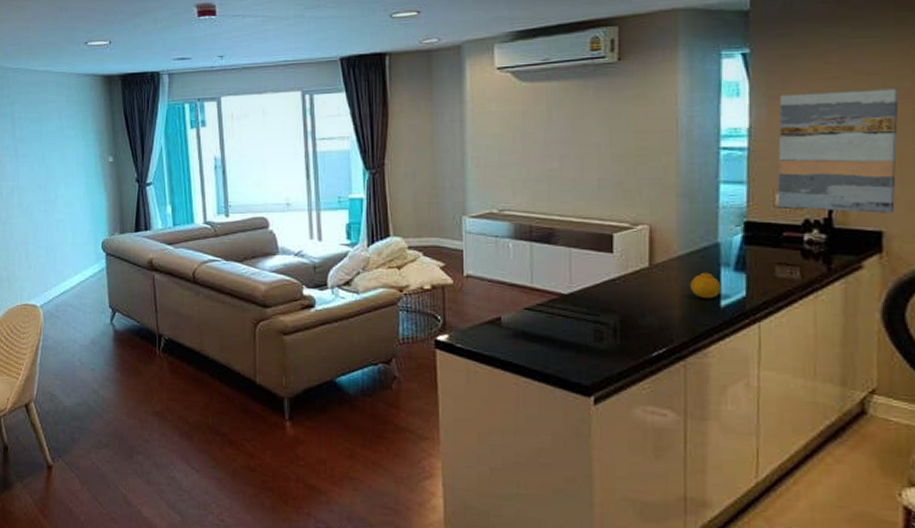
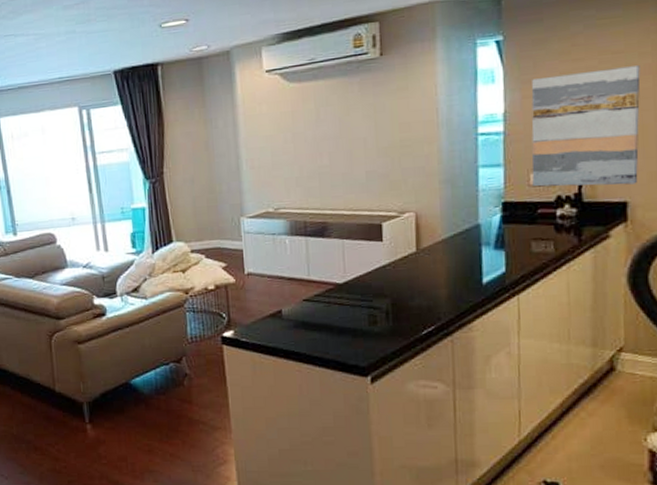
fruit: present [689,272,721,298] -> none [454,252,483,277]

